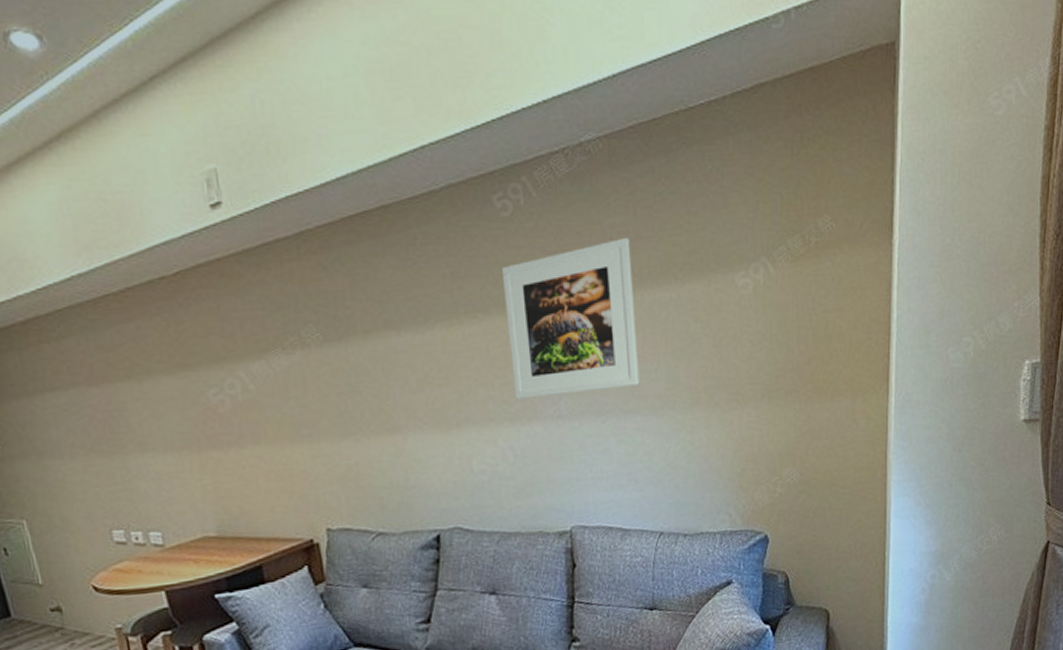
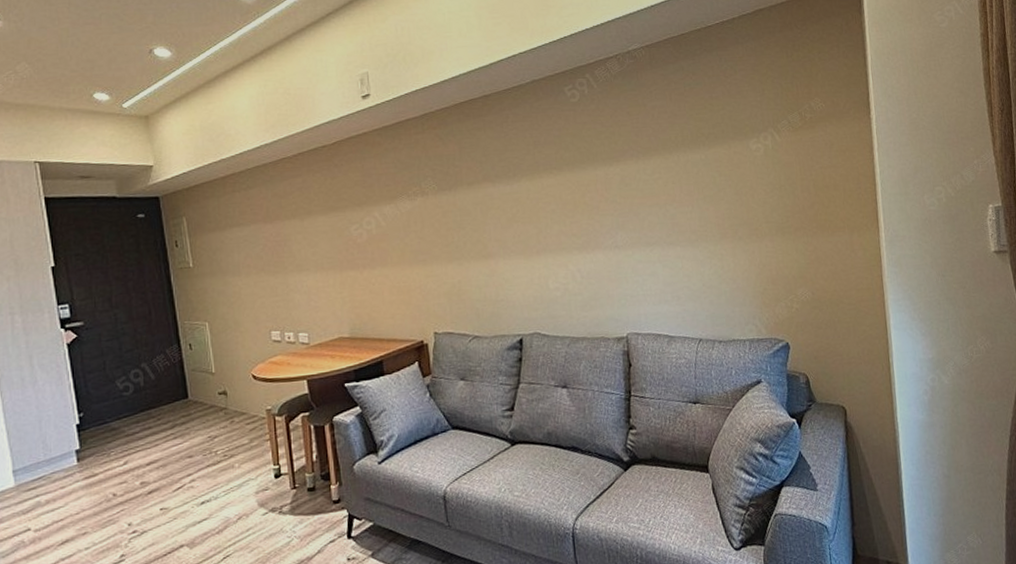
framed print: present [501,237,640,399] -> none [571,115,679,234]

